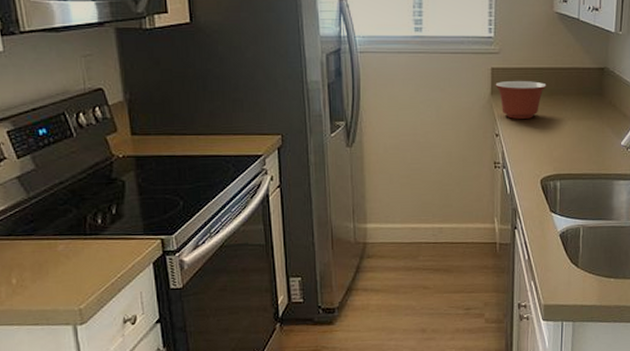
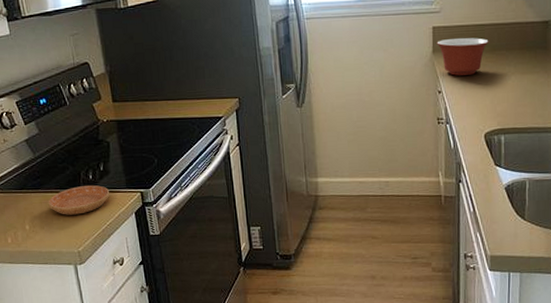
saucer: none [43,231,123,266] -> present [48,185,110,215]

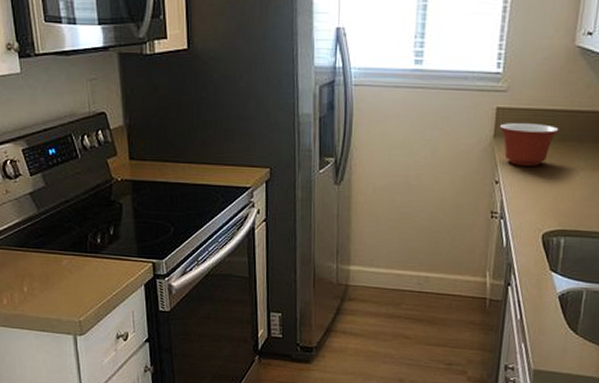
saucer: present [48,185,110,215] -> none [50,249,119,281]

